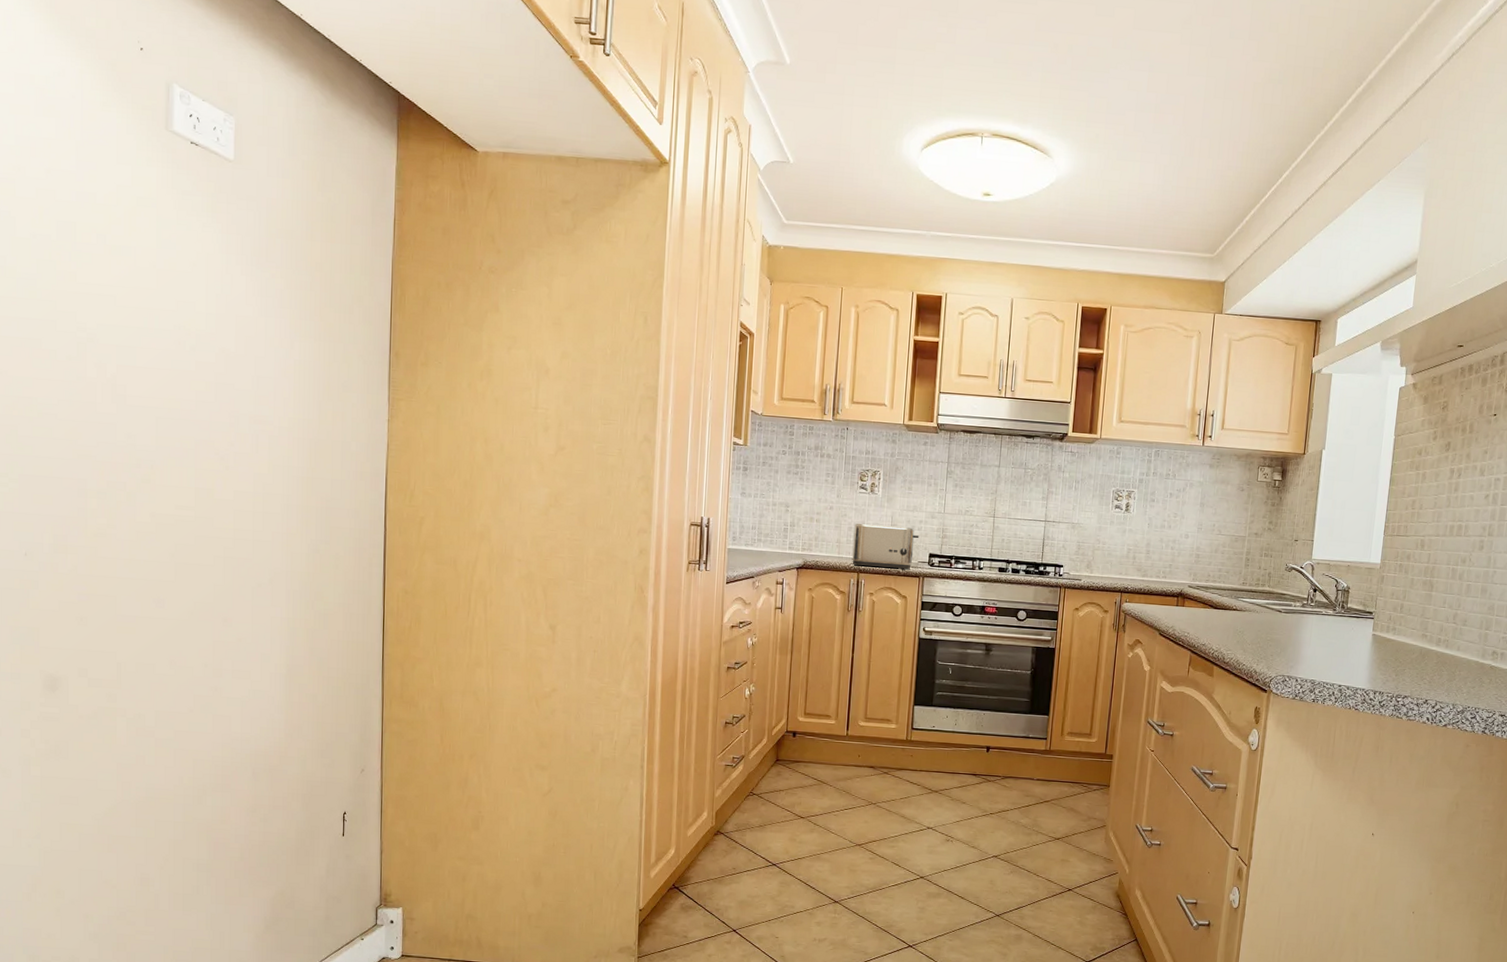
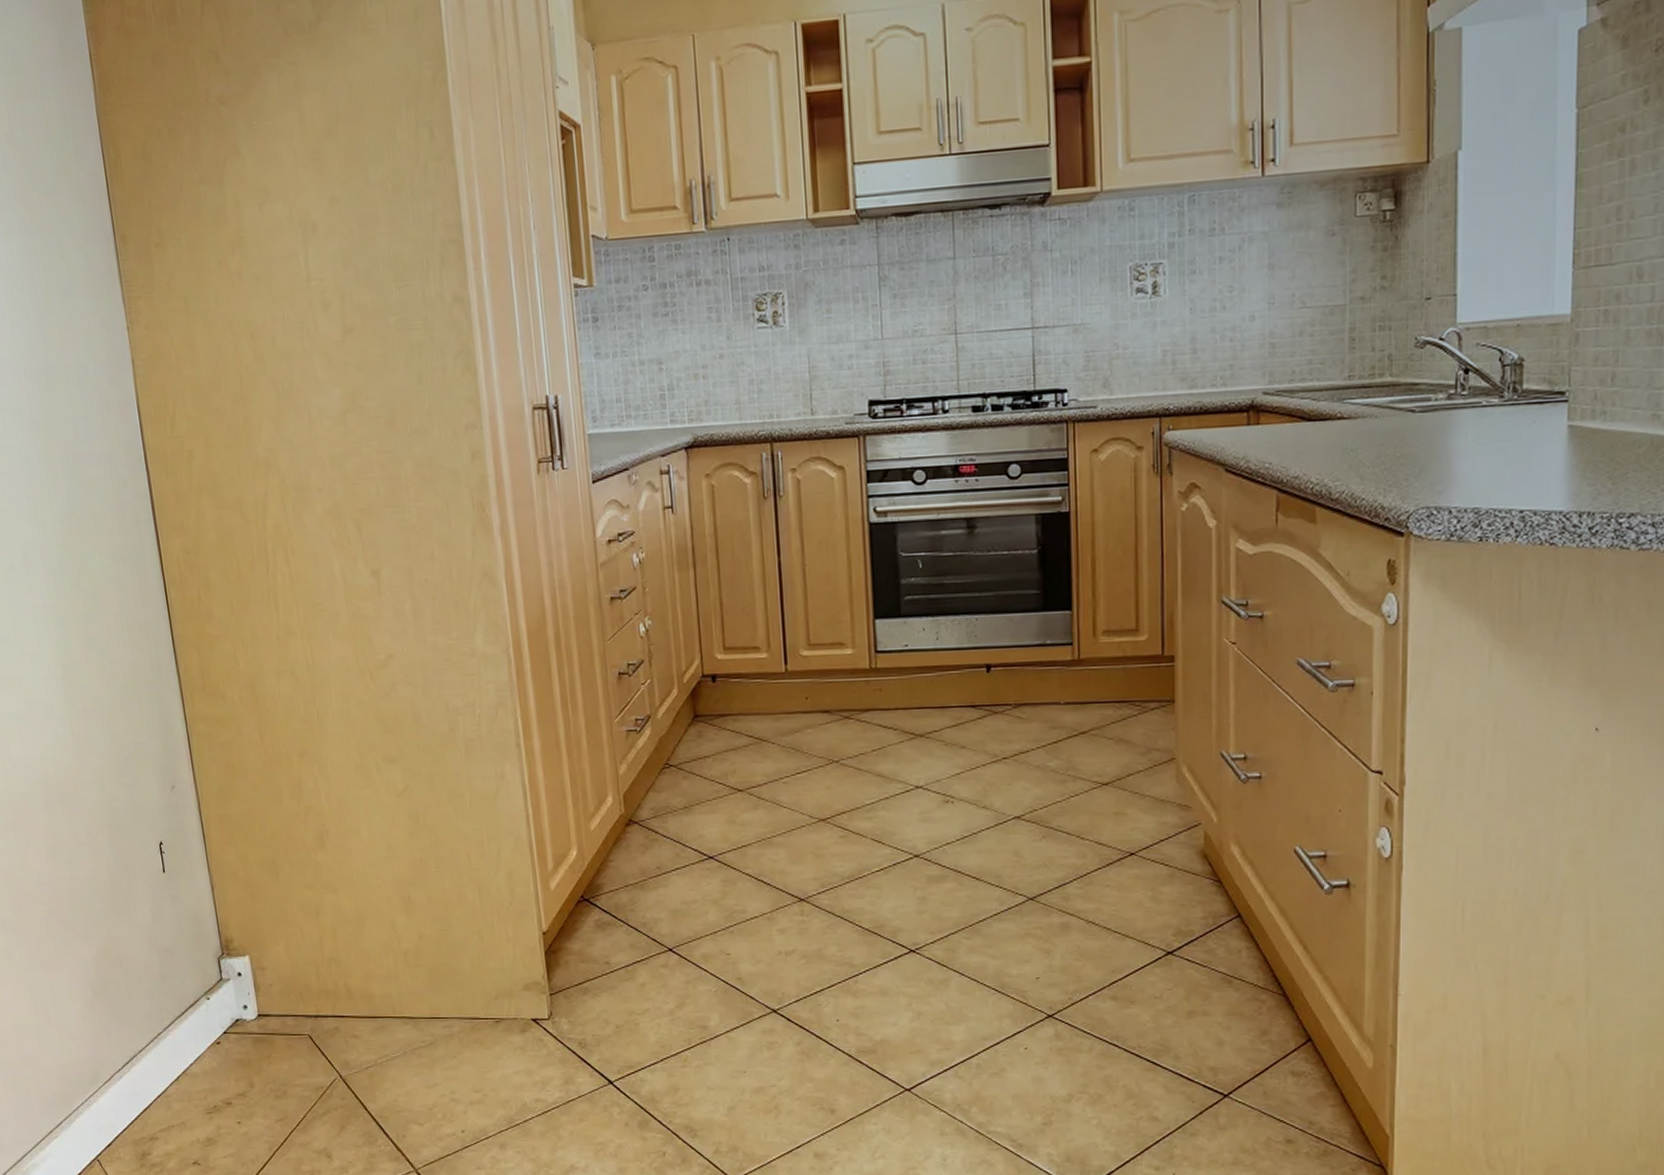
toaster: present [851,523,920,570] -> none [757,367,851,433]

